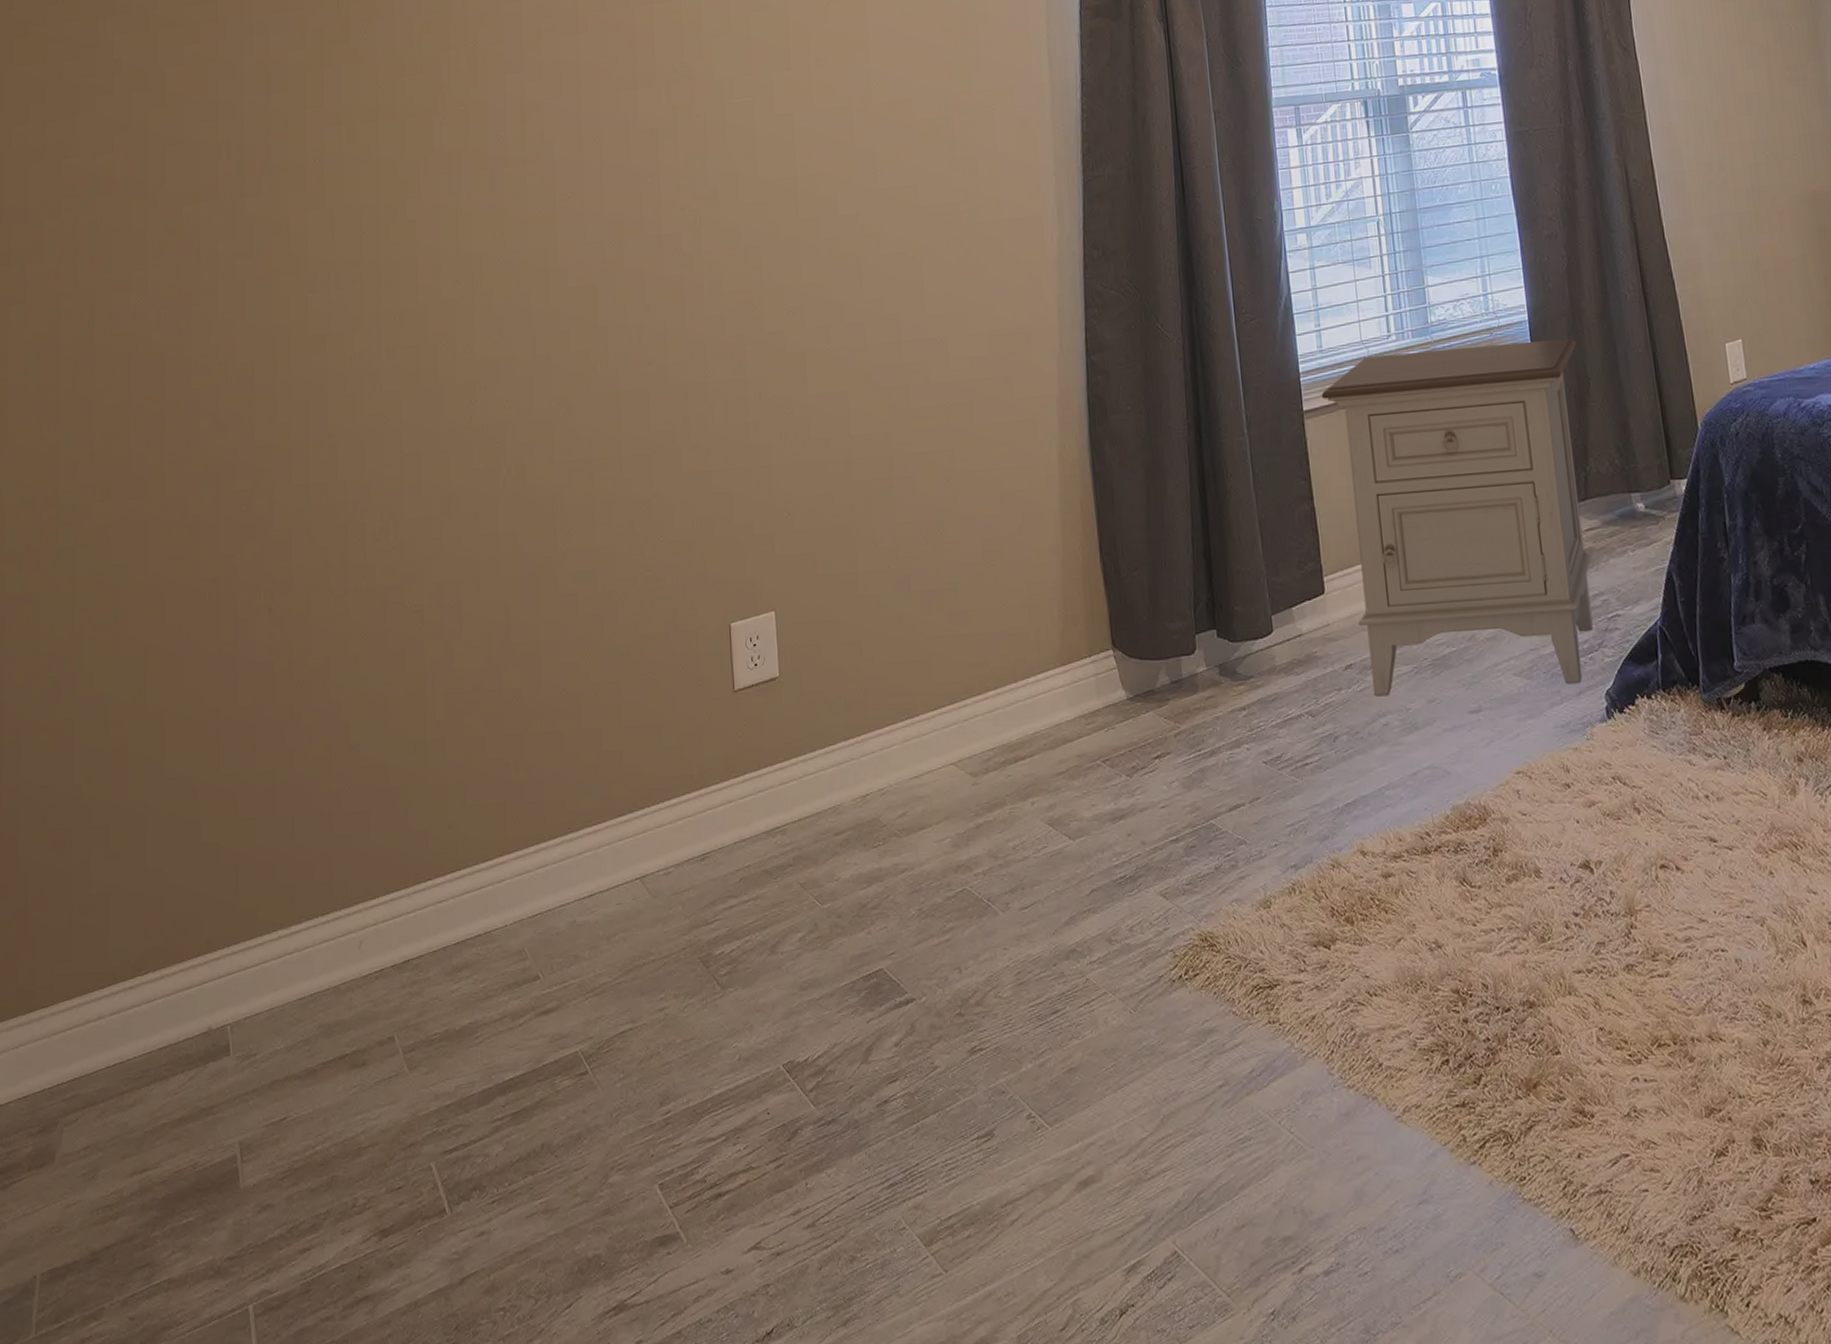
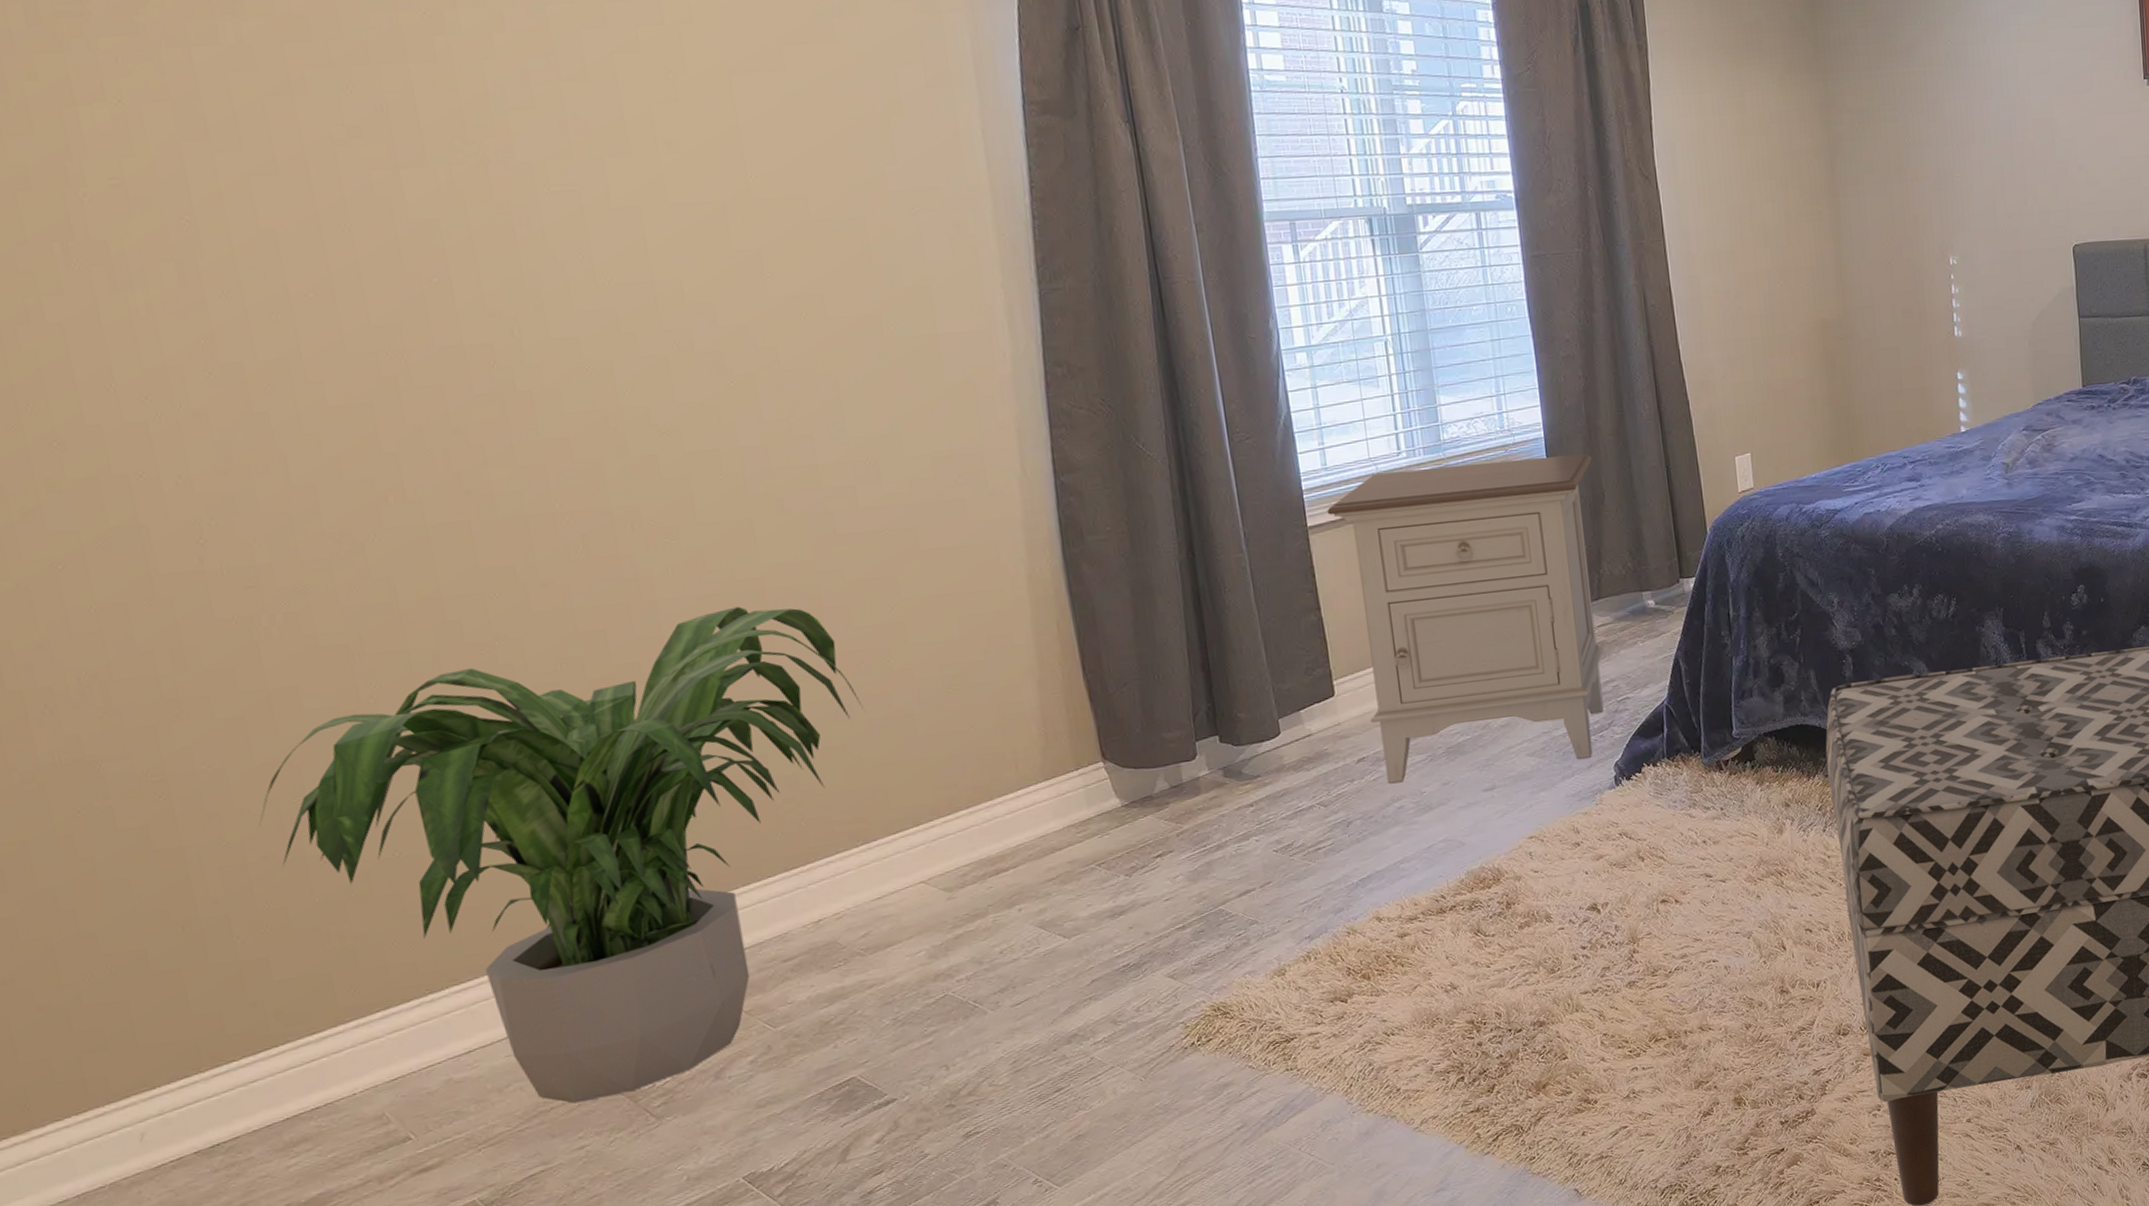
potted plant: none [476,474,918,961] -> present [259,606,863,1103]

